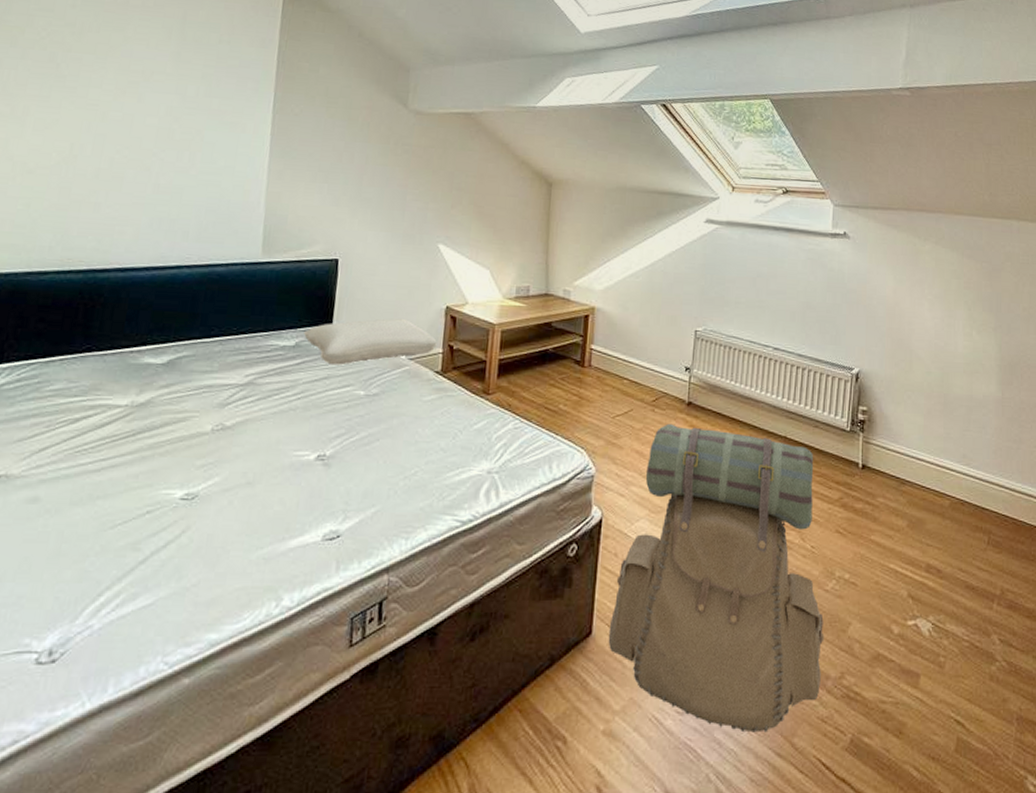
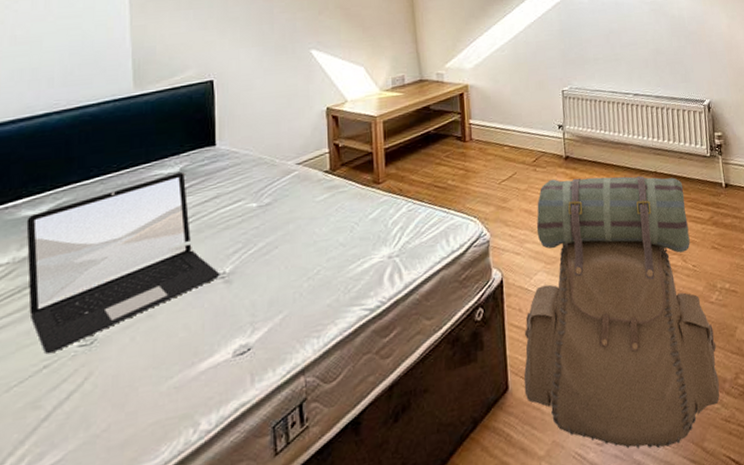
laptop: none [140,346,321,501] -> present [26,171,220,355]
pillow: present [304,318,437,365] -> none [188,126,322,184]

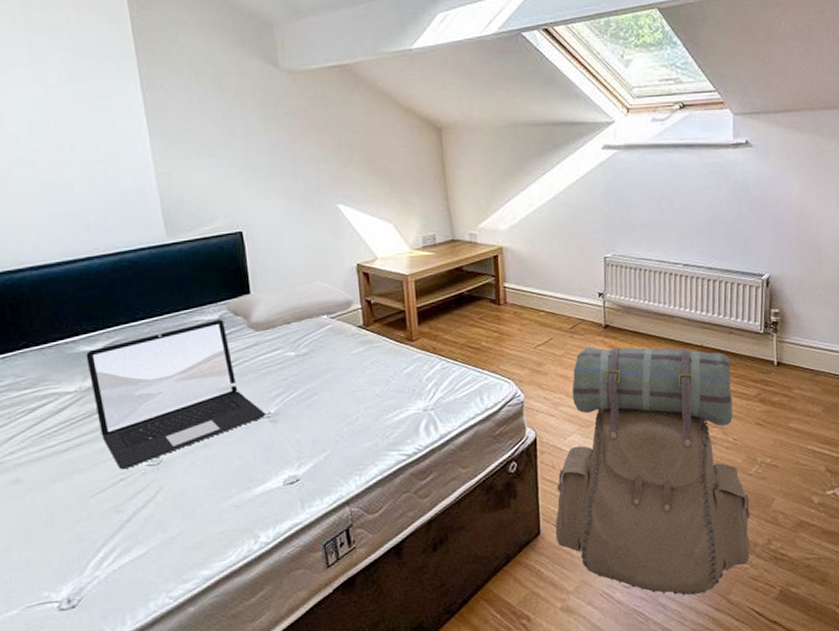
pillow: none [188,126,322,184] -> present [225,280,355,332]

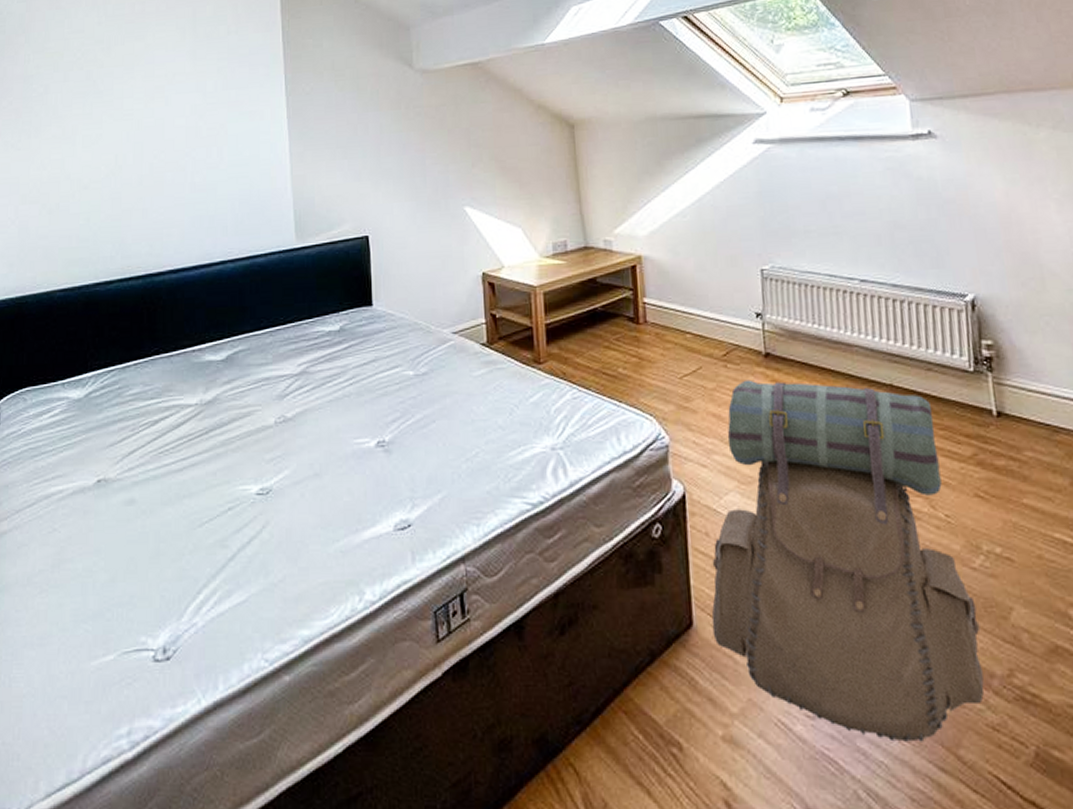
laptop: present [86,319,266,470] -> none [210,330,380,497]
pillow: present [225,280,355,332] -> none [347,290,479,347]

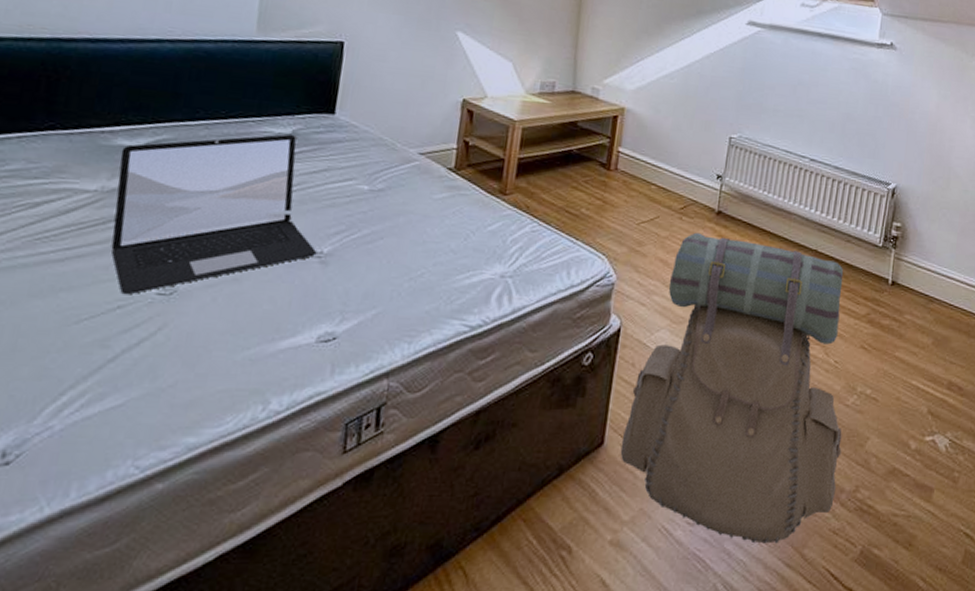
laptop: none [210,330,380,497] -> present [111,134,317,295]

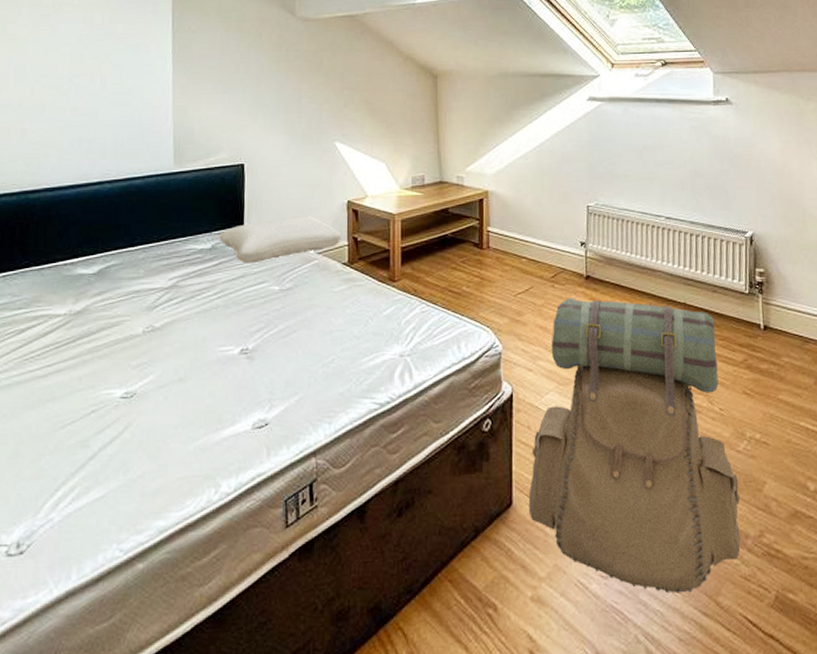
laptop: present [111,134,317,295] -> none [80,248,244,401]
pillow: none [302,109,451,157] -> present [219,215,342,264]

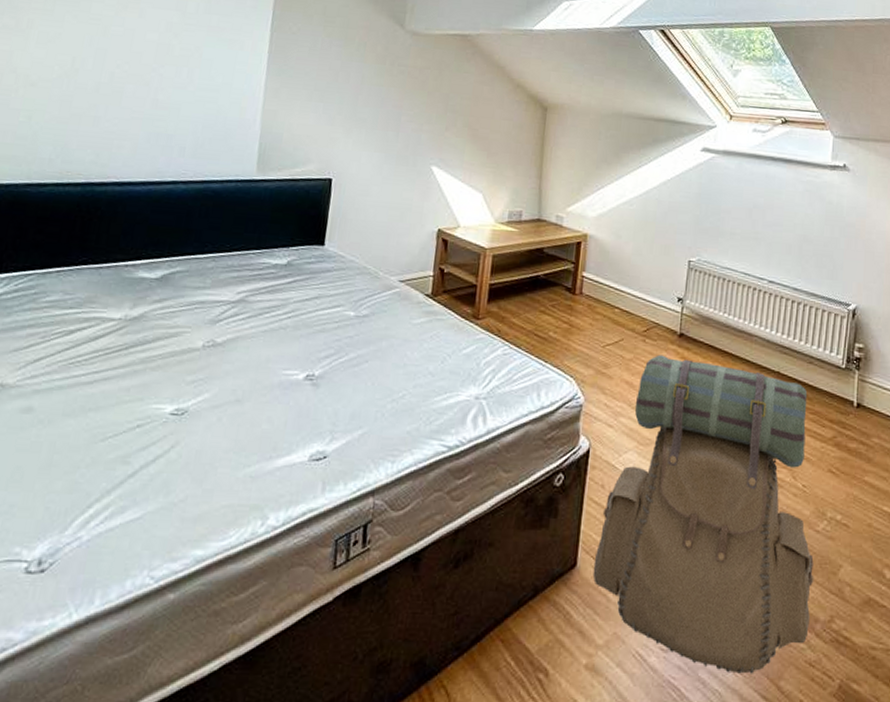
pillow: present [219,215,342,264] -> none [296,239,428,286]

